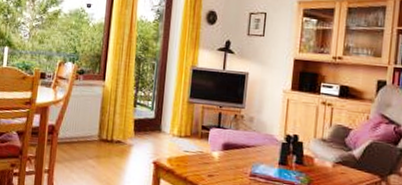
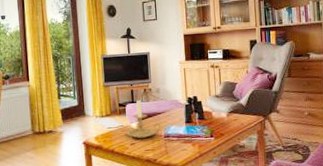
candle holder: none [205,124,249,172] -> present [126,98,161,139]

